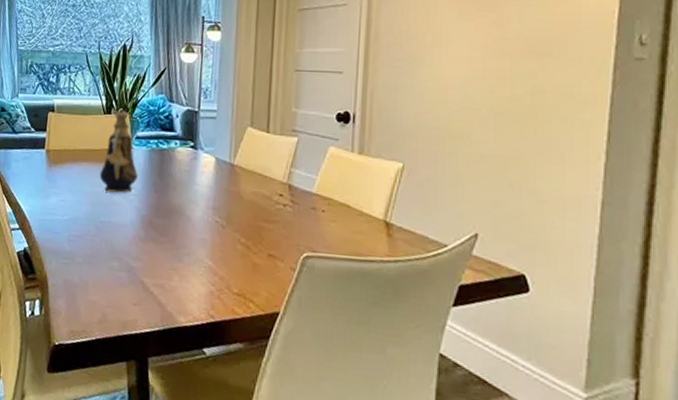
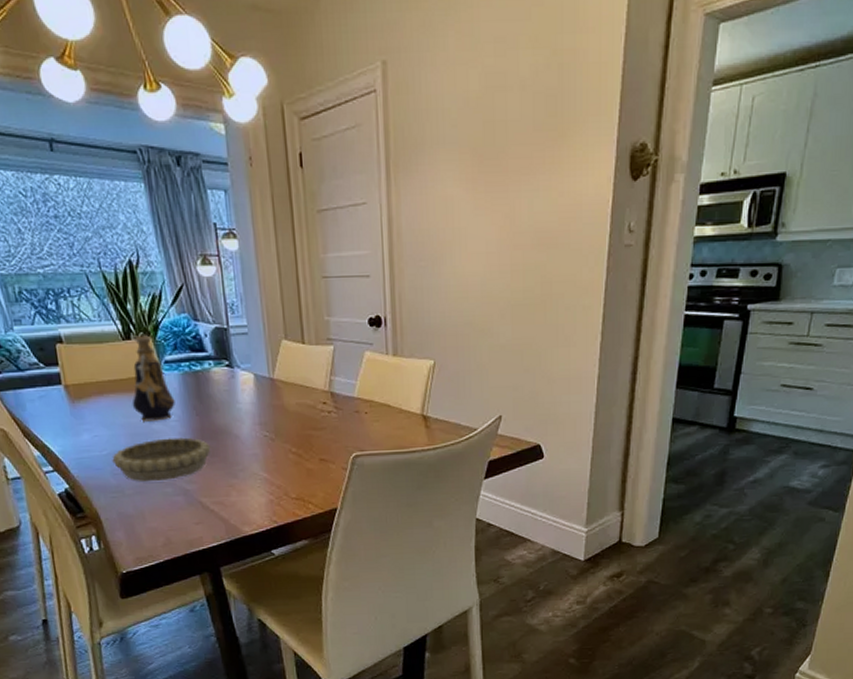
decorative bowl: none [70,211,163,254] -> present [112,437,211,482]

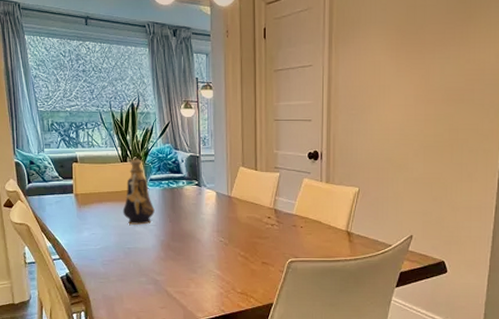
decorative bowl: present [112,437,211,482] -> none [103,238,178,272]

